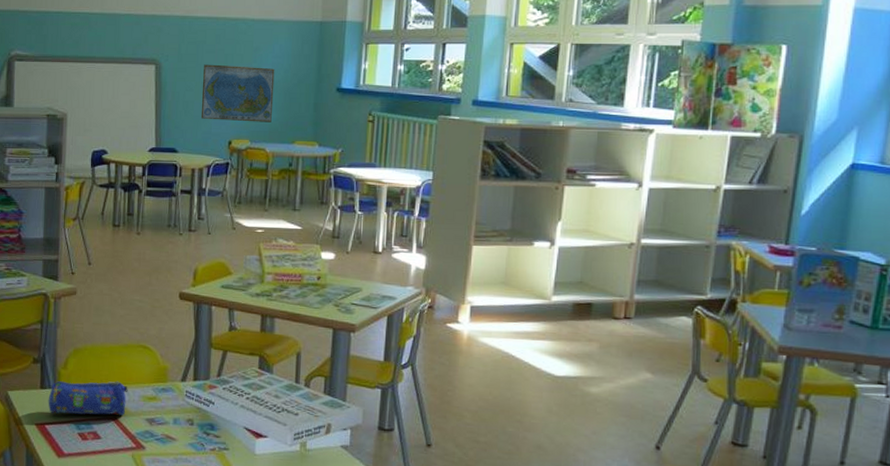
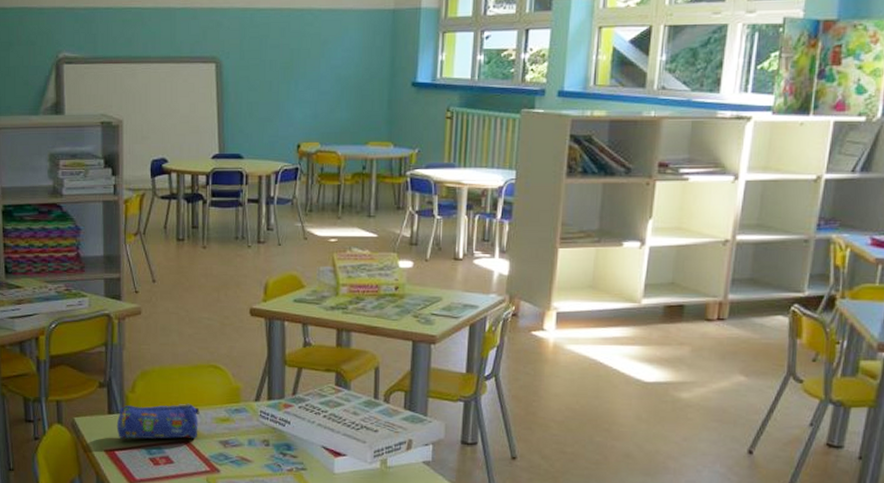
world map: present [200,64,275,122] -> none [266,60,345,123]

